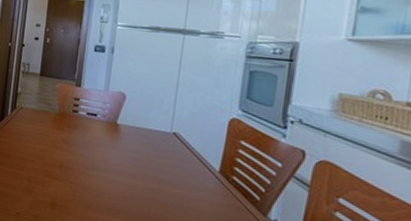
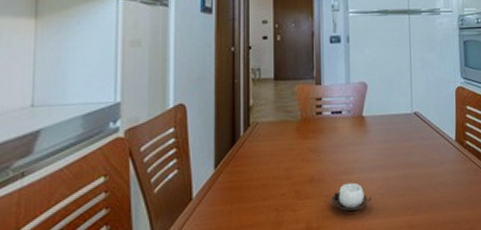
cup: none [76,178,115,204] -> present [331,182,371,211]

